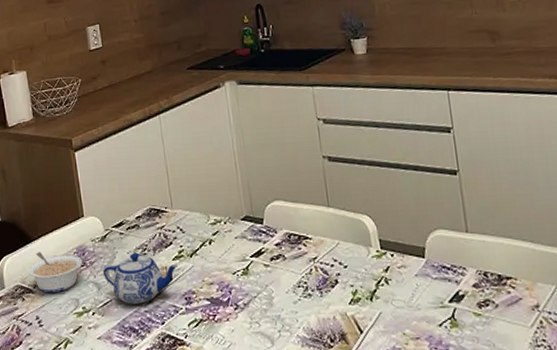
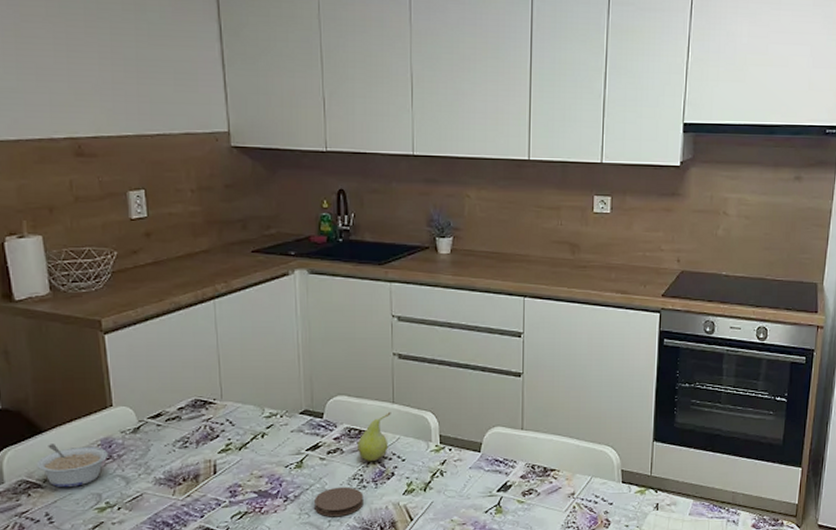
teapot: present [102,252,178,304] -> none [133,445,224,498]
coaster: none [263,295,311,327] -> present [315,486,364,517]
fruit: none [298,216,329,269] -> present [358,412,391,462]

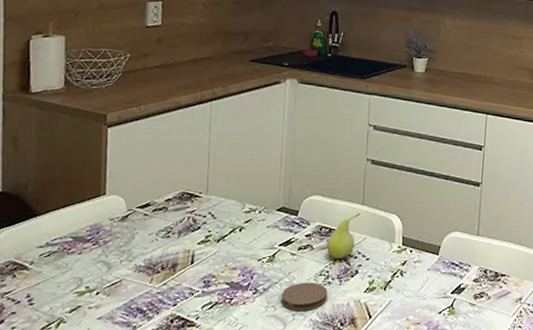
legume: present [36,444,109,488] -> none [26,227,95,271]

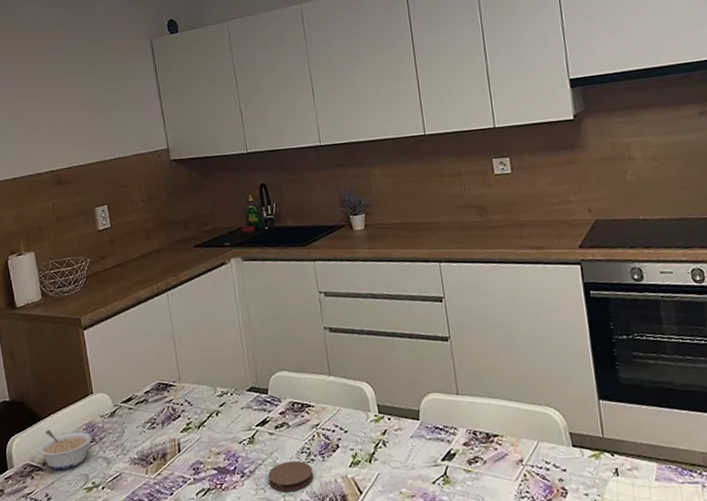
legume: none [26,227,95,271] -> present [37,430,92,470]
fruit: present [326,213,360,260] -> none [301,385,331,435]

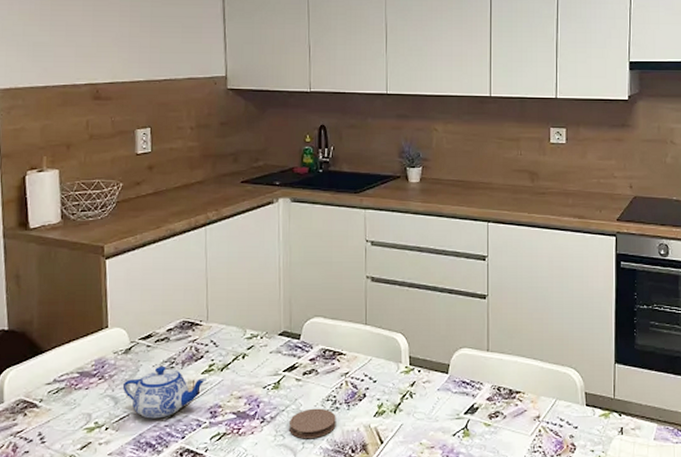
legume: present [37,430,92,470] -> none [34,364,101,408]
teapot: none [112,426,186,477] -> present [122,365,206,419]

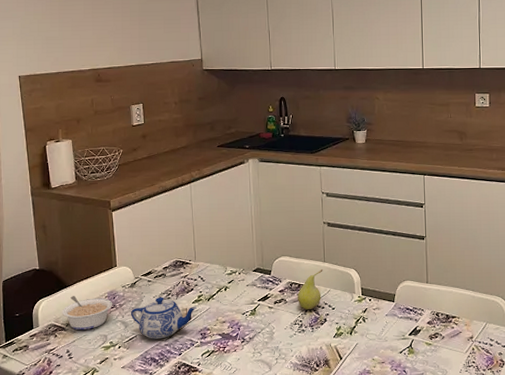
legume: none [34,364,101,408] -> present [62,296,113,331]
coaster: present [289,408,336,439] -> none [265,330,303,356]
fruit: none [332,334,364,383] -> present [298,270,323,310]

